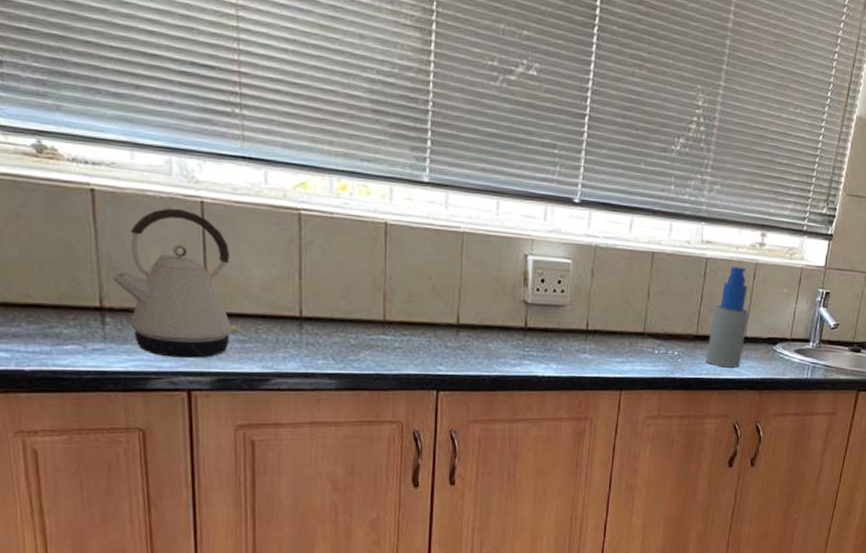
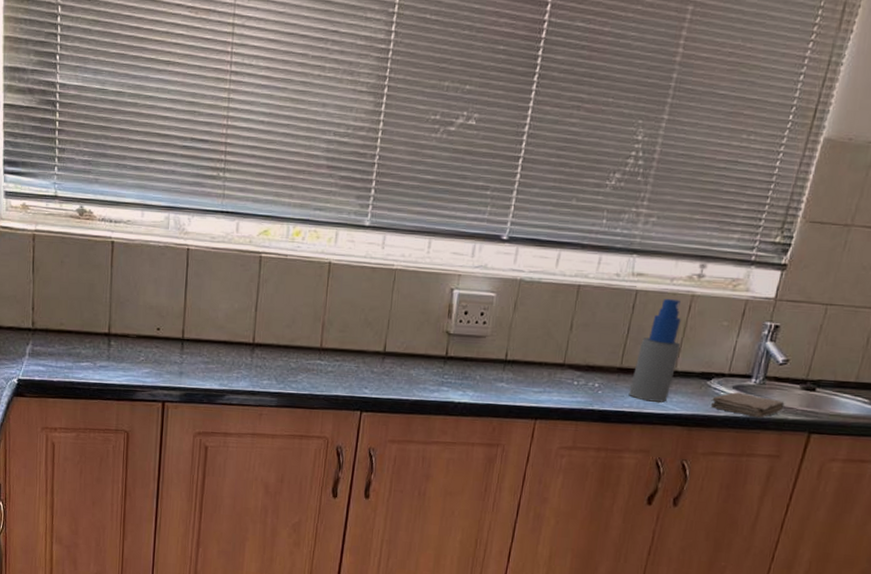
kettle: present [112,208,239,358] -> none [119,254,205,375]
washcloth: none [777,356,837,379] -> present [710,392,785,418]

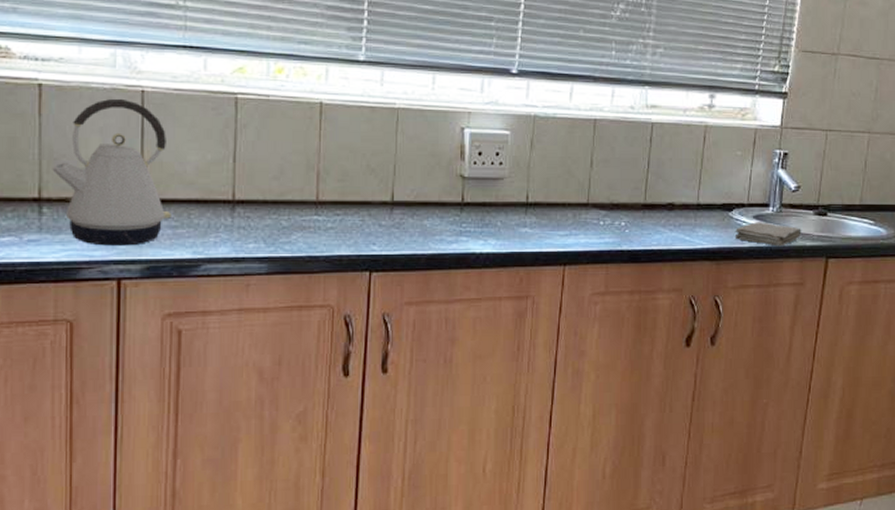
kettle: none [119,254,205,375] -> present [52,98,171,246]
spray bottle: present [628,299,681,402] -> none [655,131,700,237]

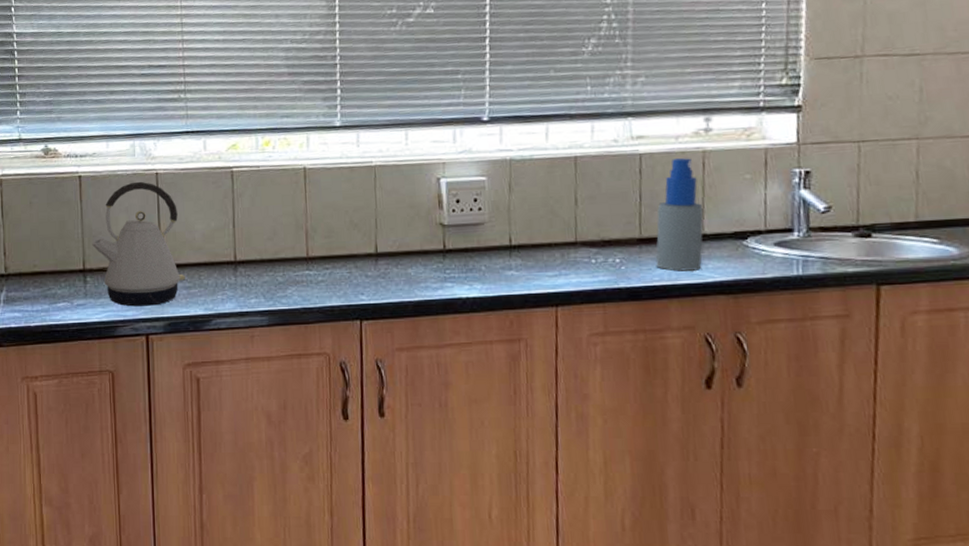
spray bottle: none [655,131,700,237] -> present [655,158,704,272]
washcloth: present [734,222,801,247] -> none [753,249,840,275]

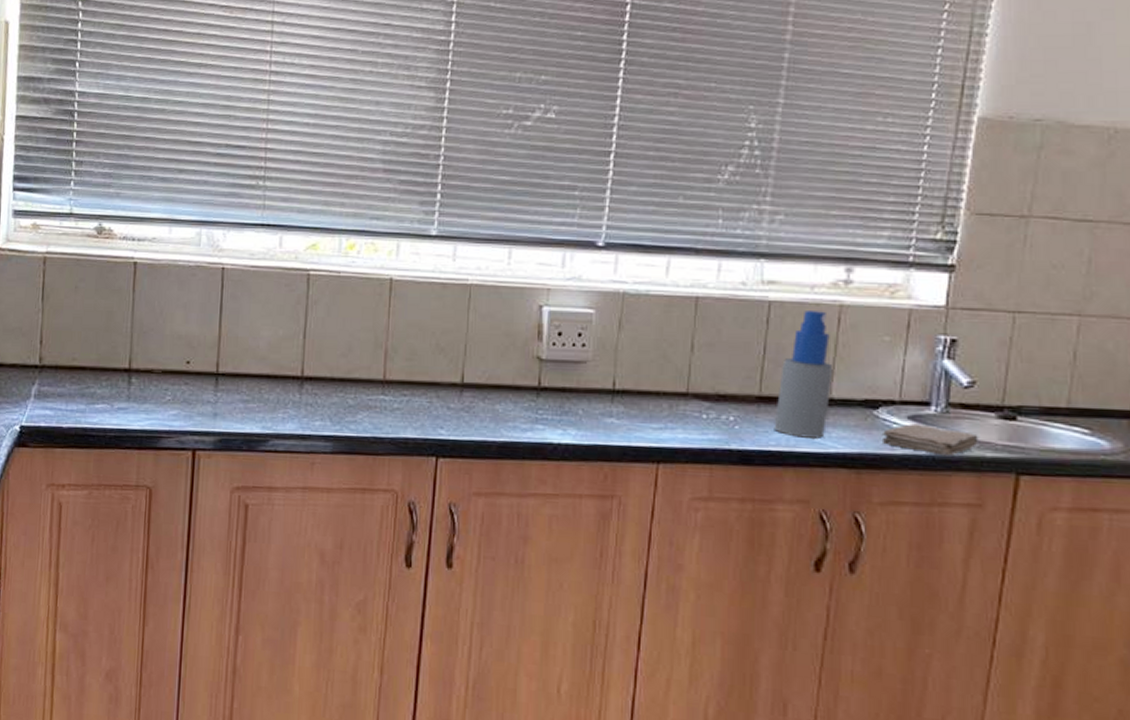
kettle: present [92,181,185,307] -> none [141,275,244,418]
washcloth: none [753,249,840,275] -> present [881,424,979,457]

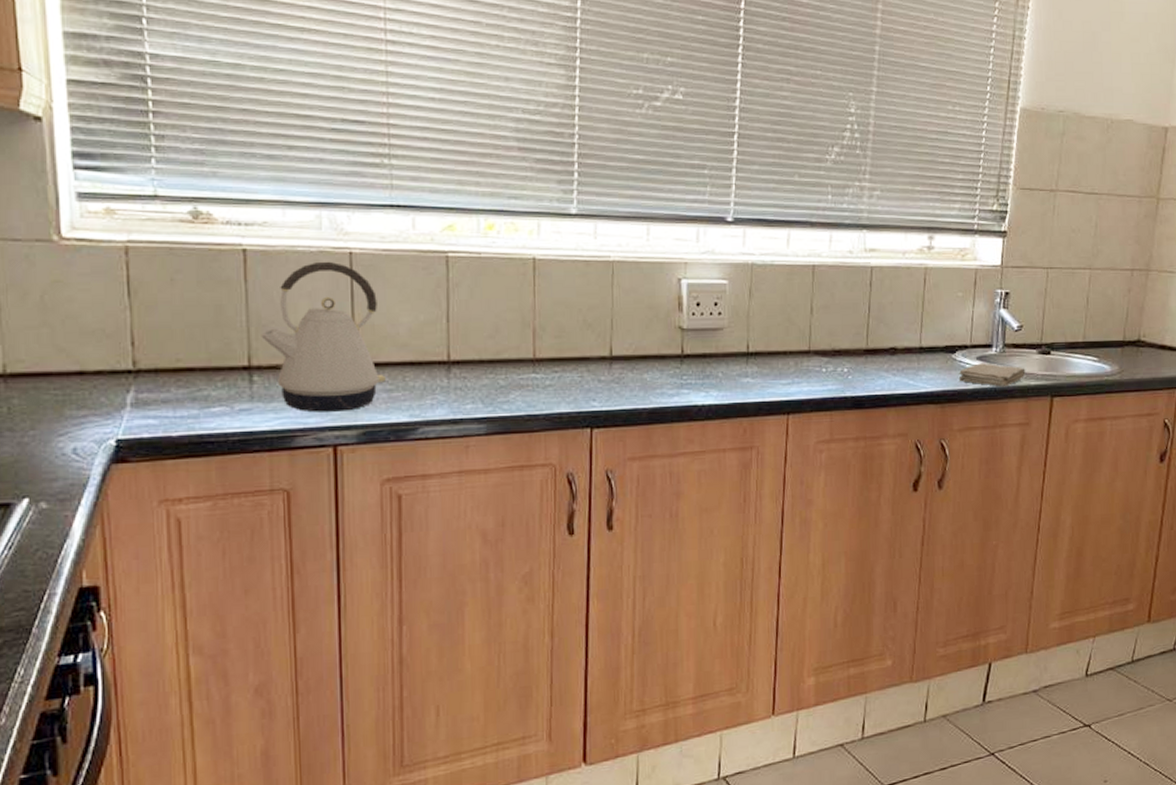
kettle: none [141,275,244,418] -> present [261,261,386,412]
spray bottle: present [774,311,833,439] -> none [878,273,922,382]

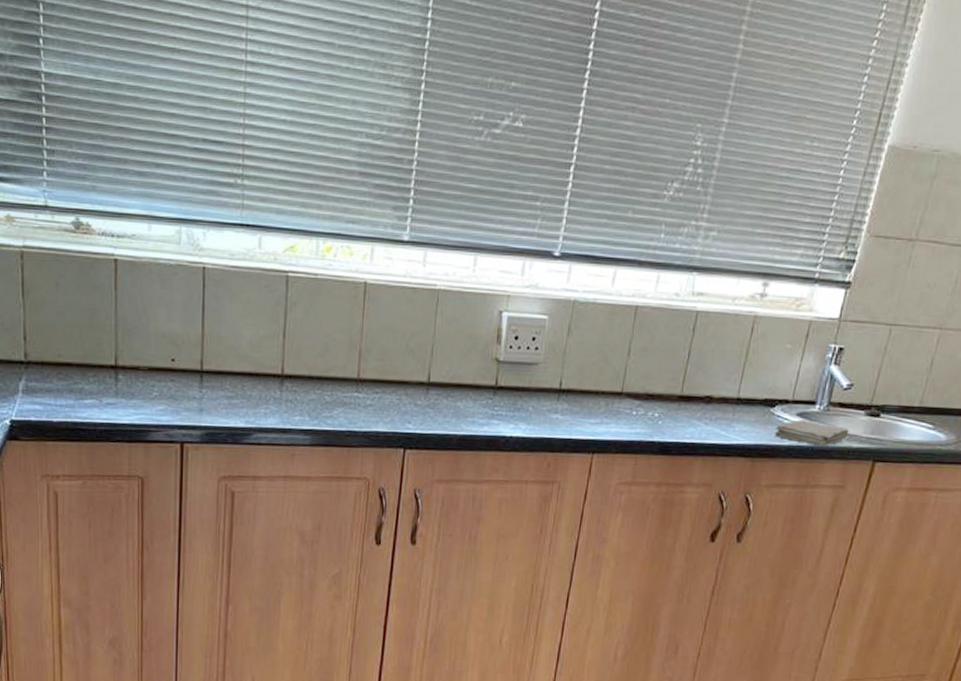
kettle: present [261,261,386,412] -> none [126,274,227,413]

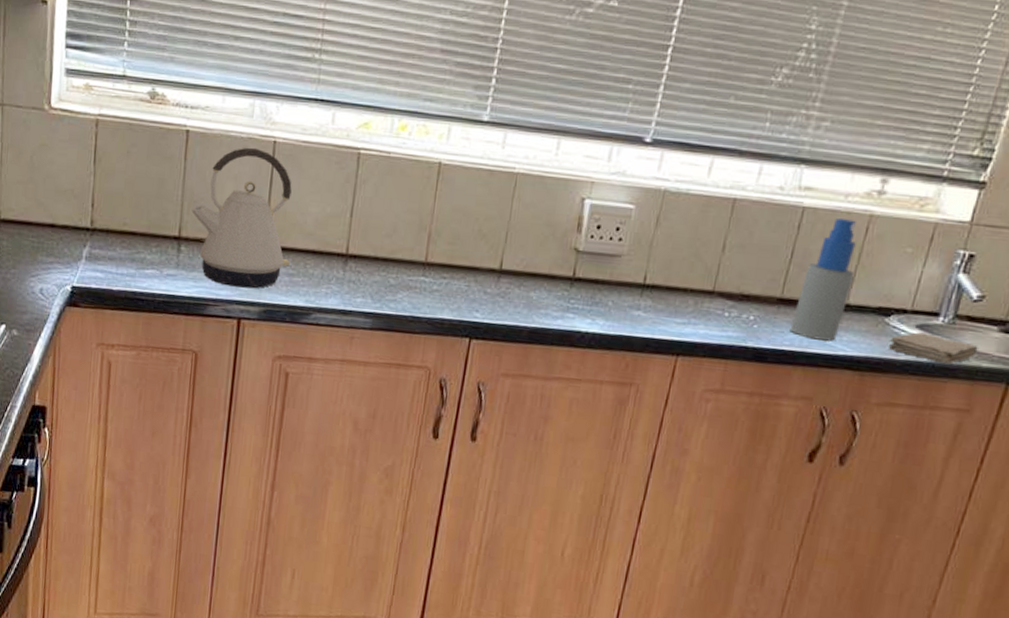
kettle: none [126,274,227,413] -> present [191,147,292,288]
spray bottle: none [690,320,743,432] -> present [789,218,856,341]

